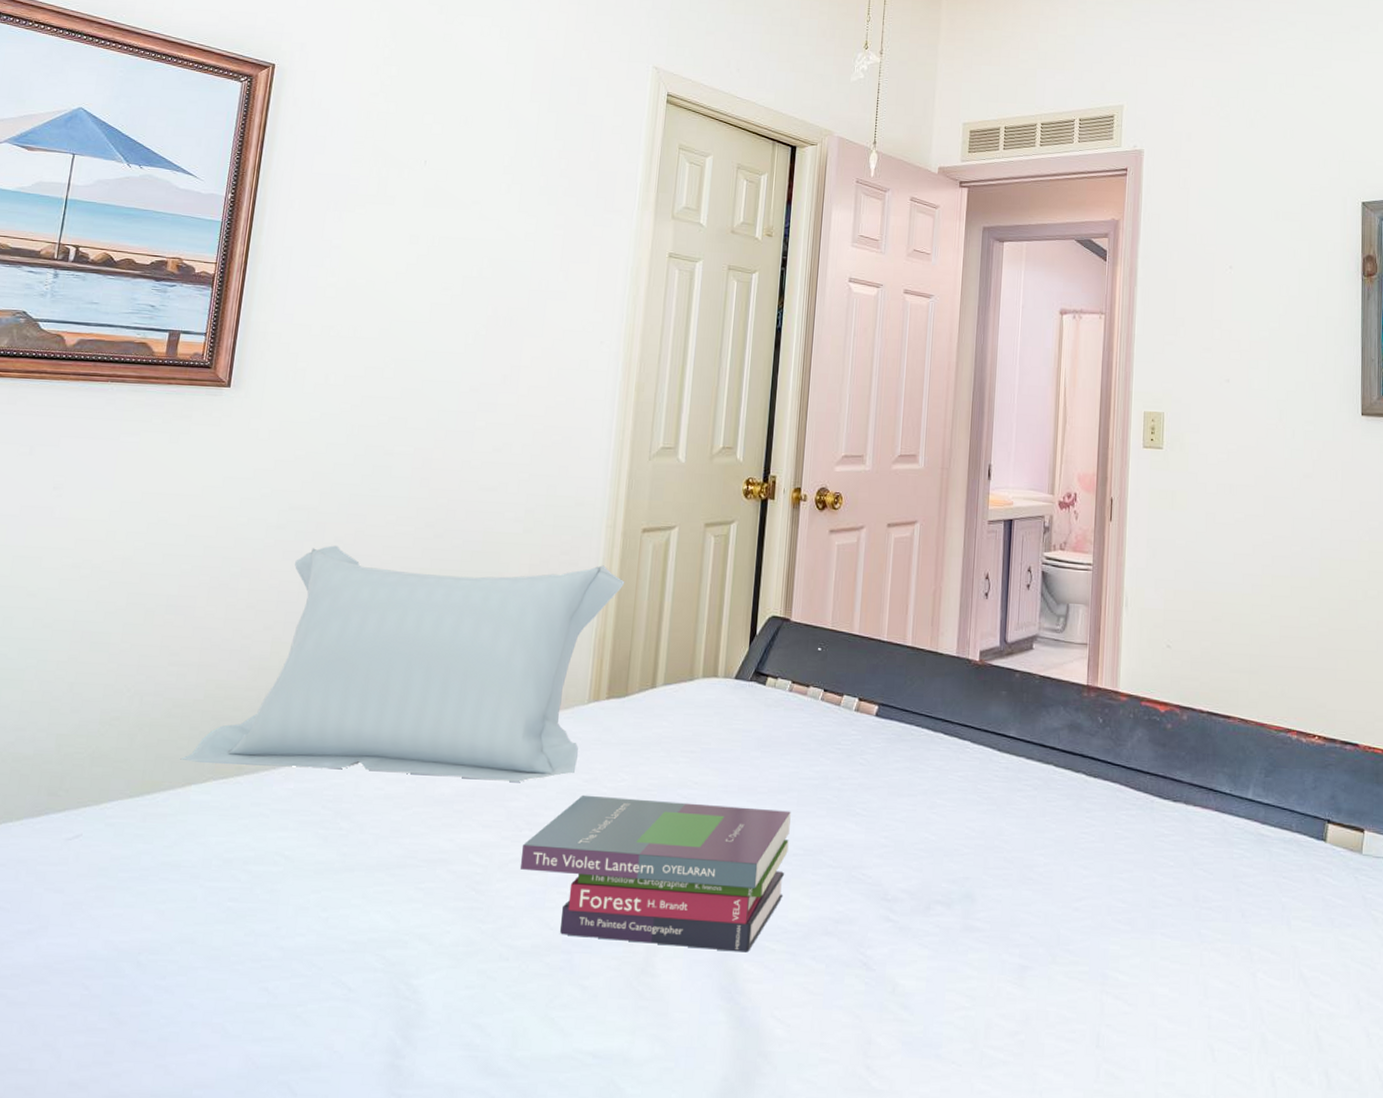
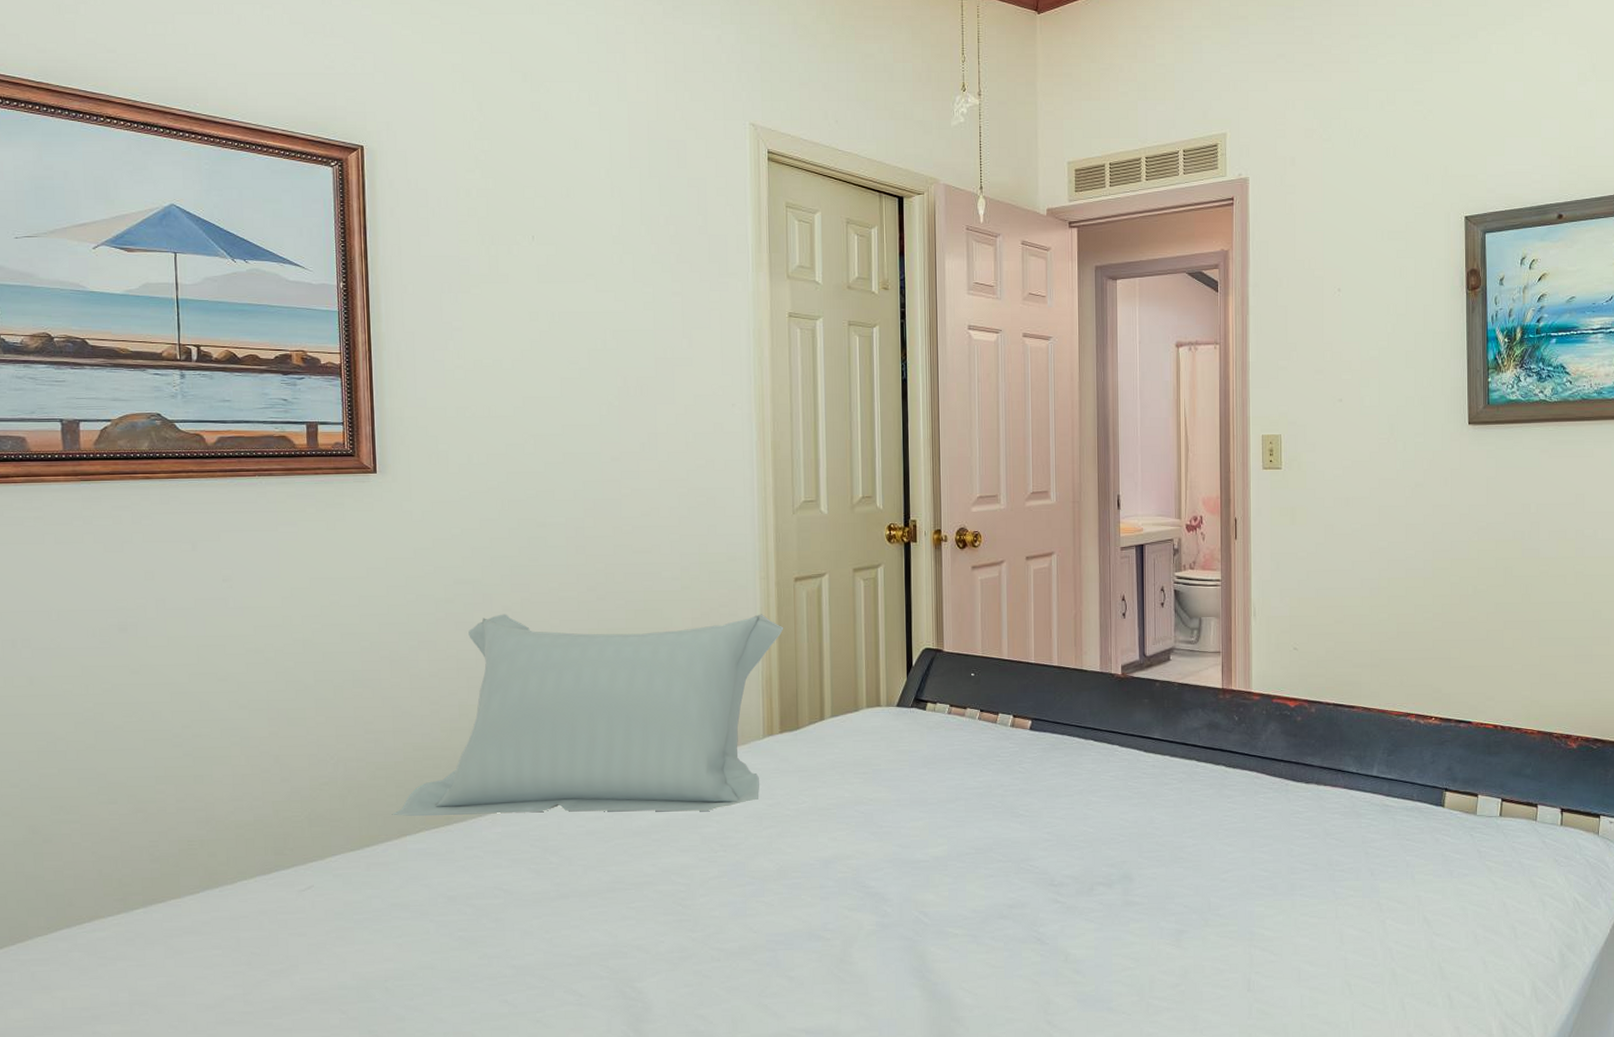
books: present [519,794,791,953] -> none [719,817,961,939]

